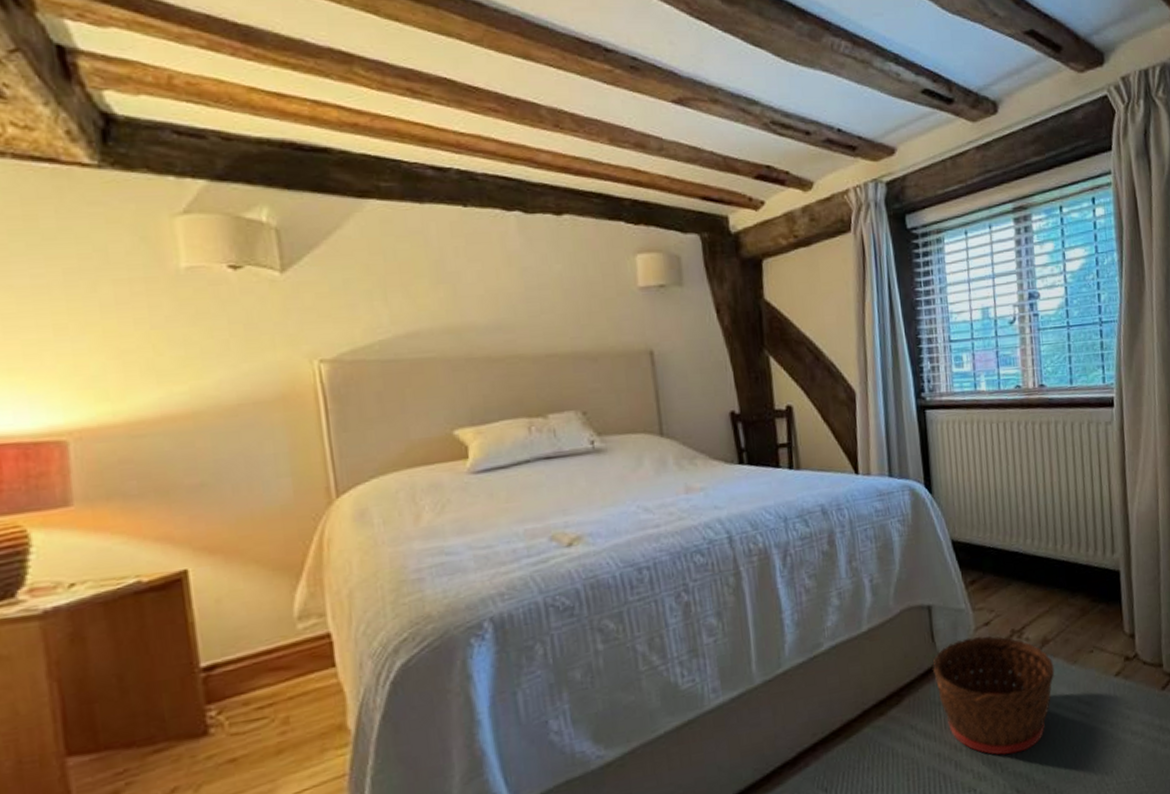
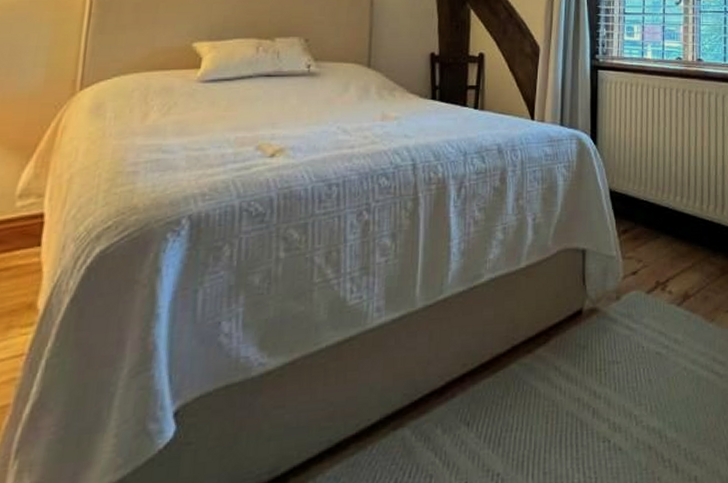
basket: present [932,635,1055,755] -> none [581,284,693,408]

